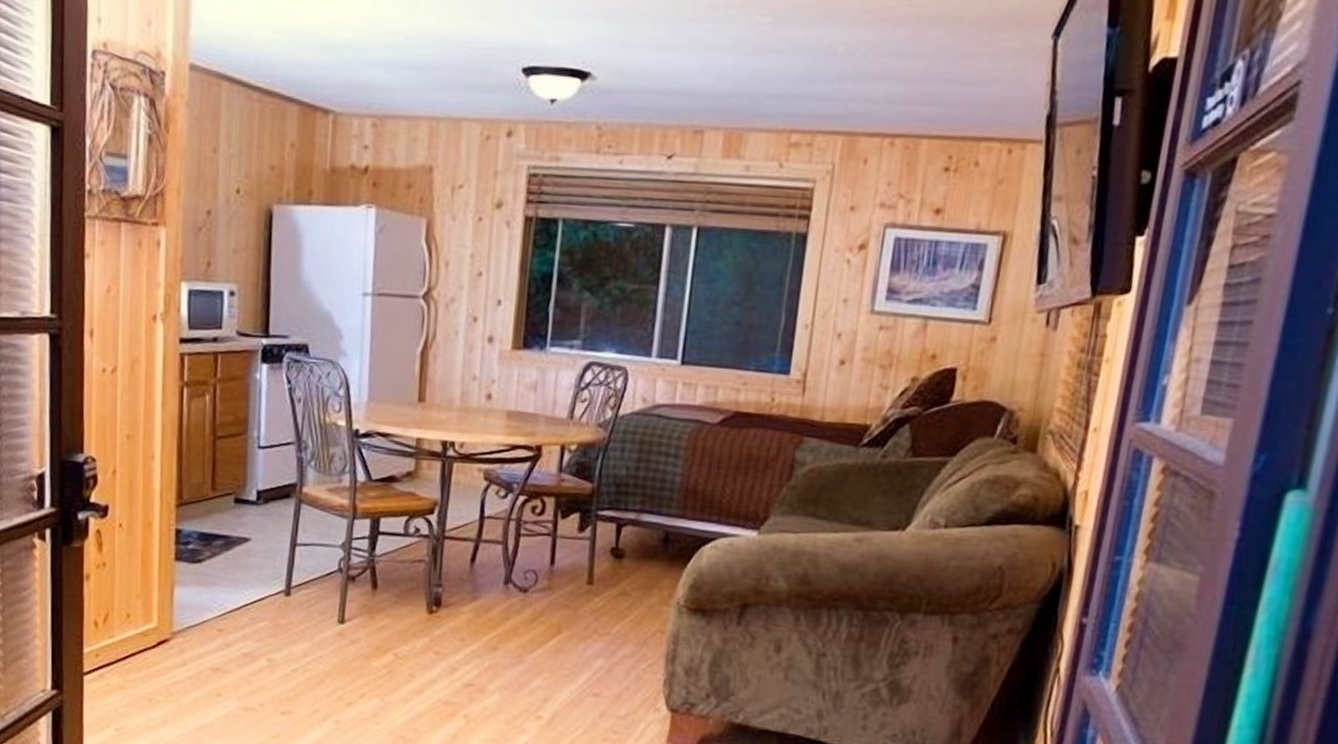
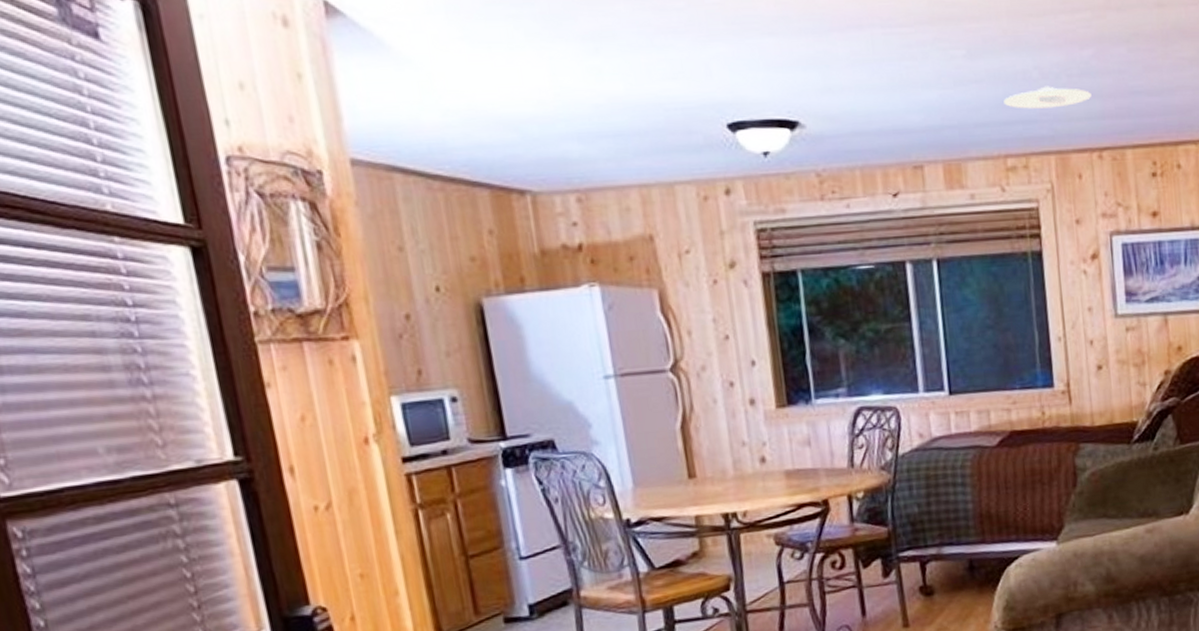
recessed light: none [801,63,897,87] -> present [1004,86,1092,109]

